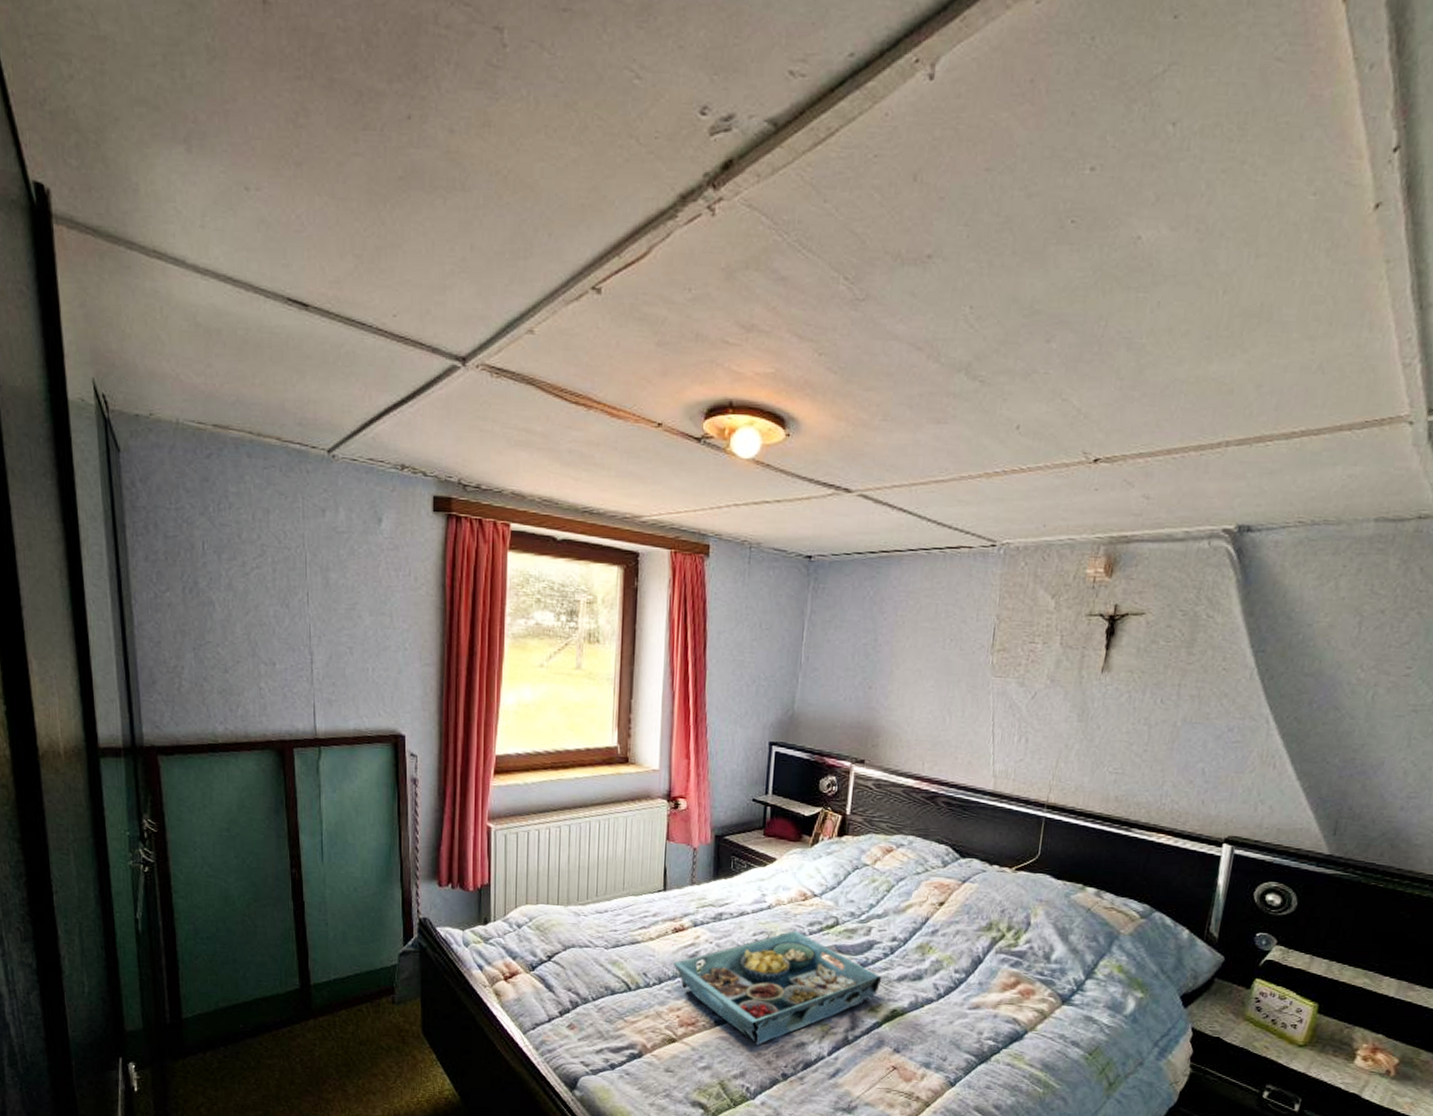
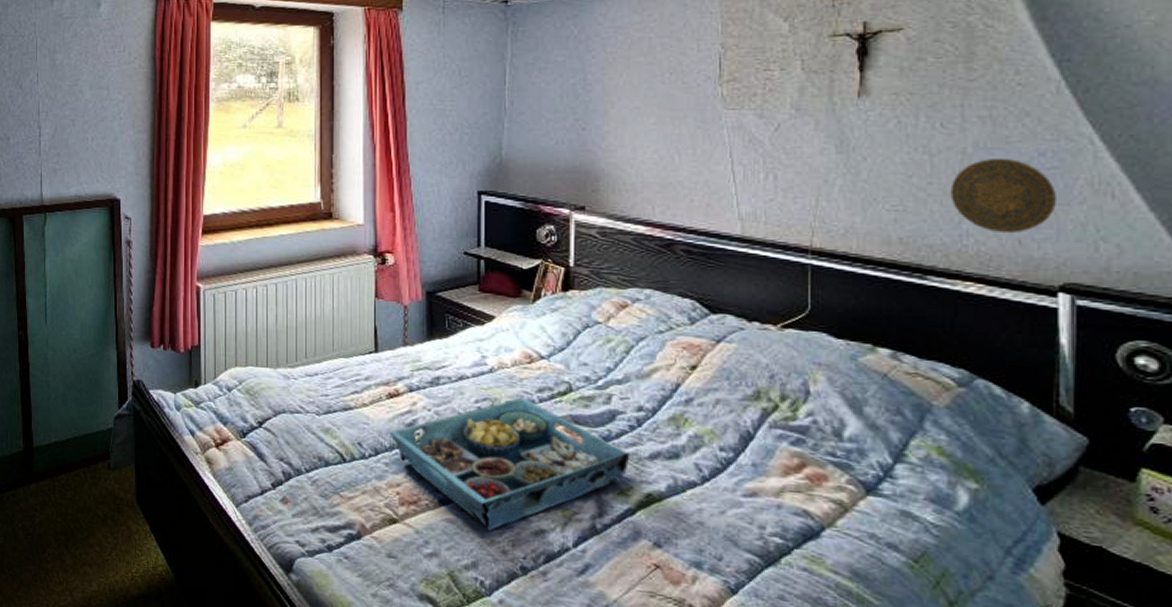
decorative plate: none [1158,731,1236,795] -> present [950,157,1058,234]

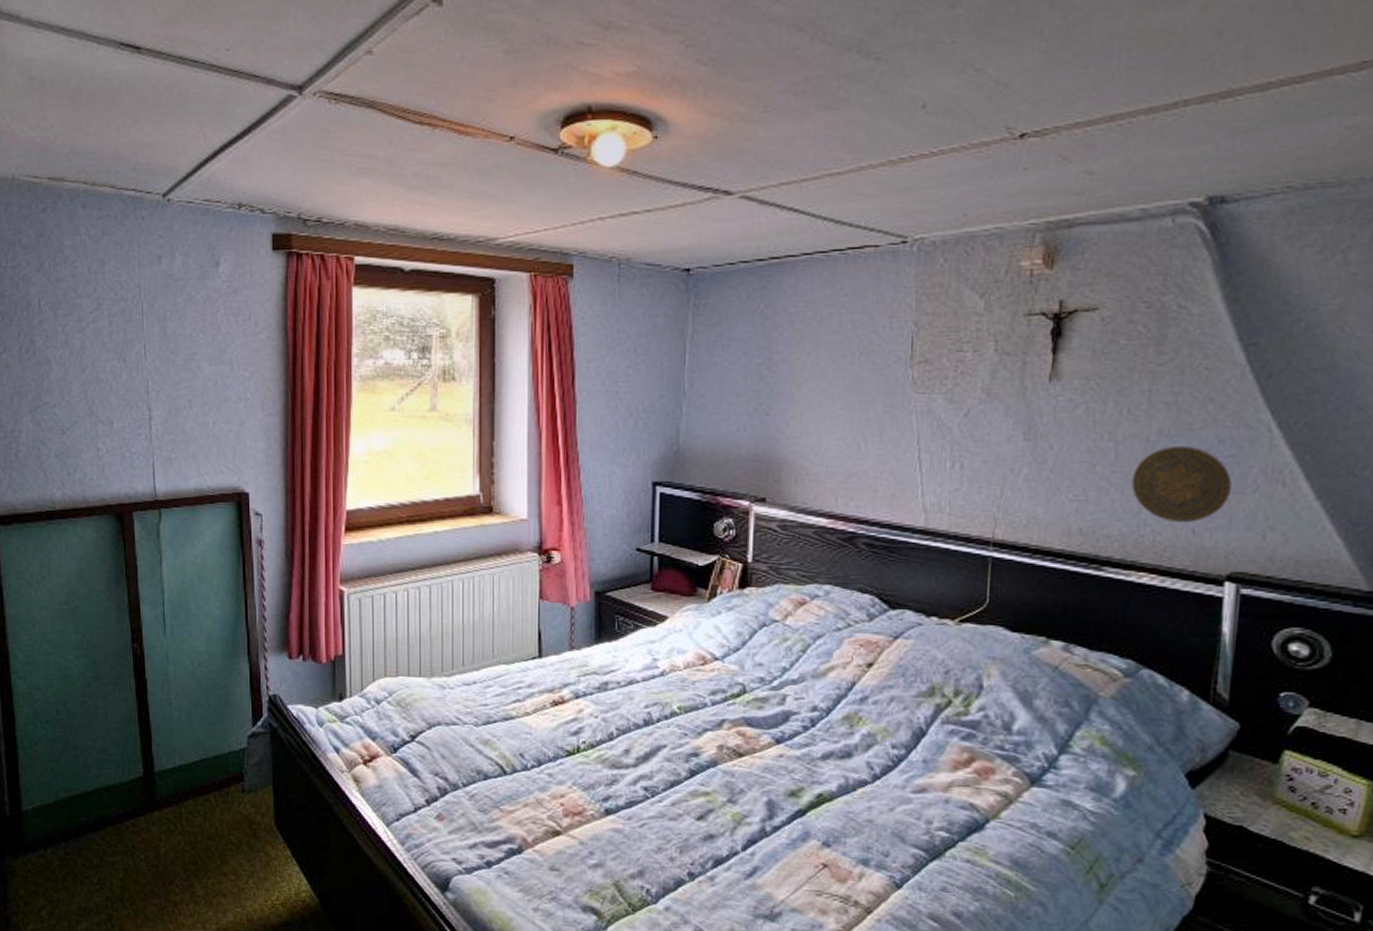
serving tray: present [390,397,630,531] -> none [554,700,803,838]

